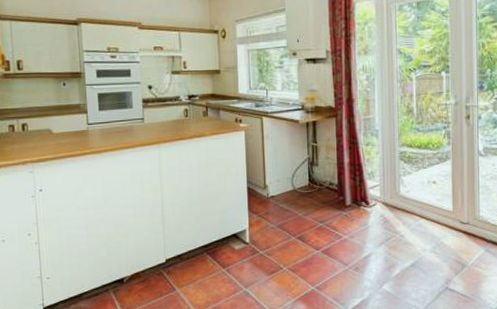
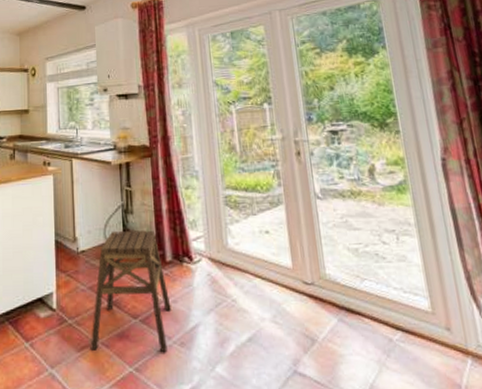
stool: none [278,179,349,275] -> present [90,230,171,352]

